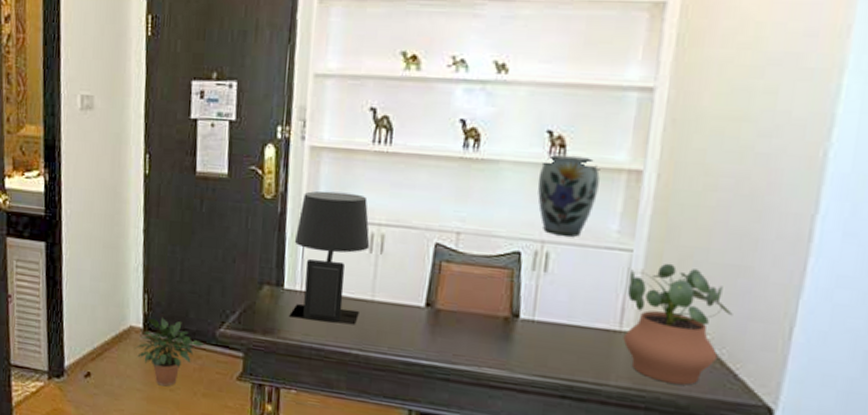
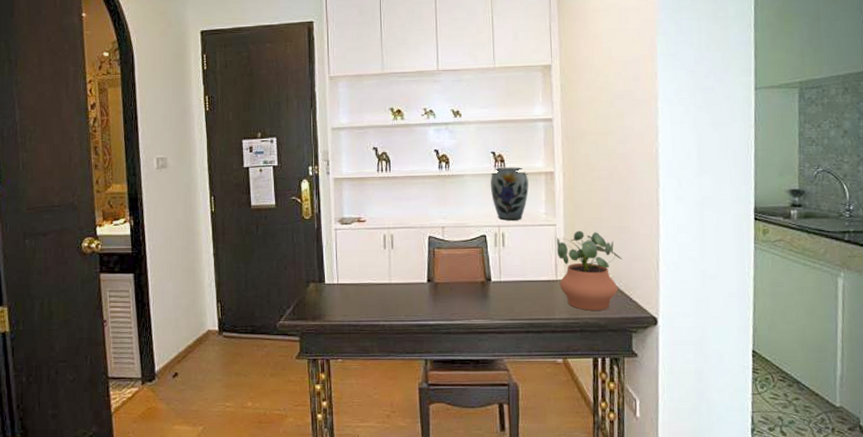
potted plant: present [134,316,205,387] -> none [212,319,269,374]
table lamp: present [289,191,370,326] -> none [329,208,384,304]

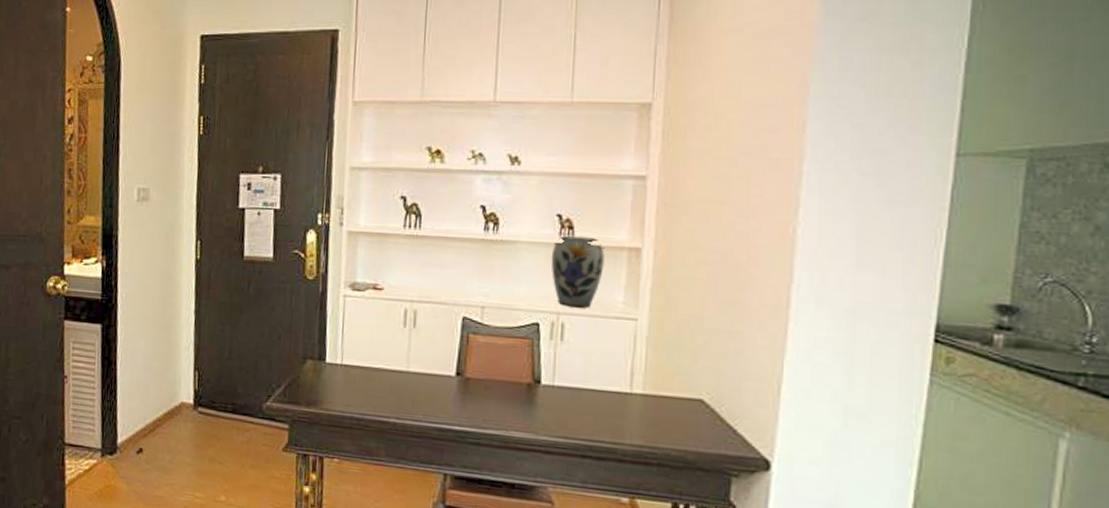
potted plant: present [556,230,623,311] -> none [634,330,728,442]

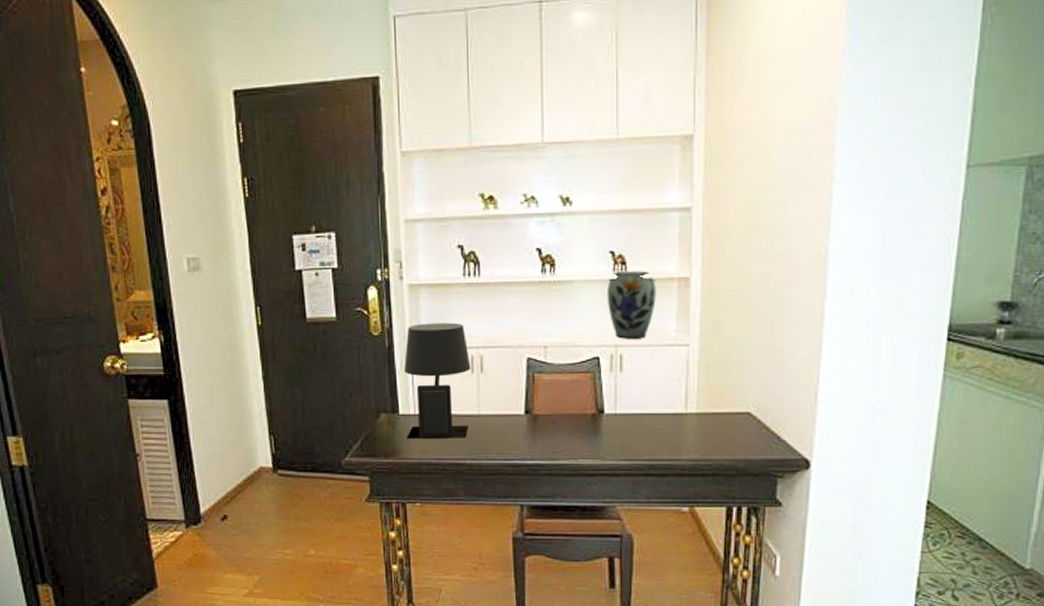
table lamp: none [331,271,404,395] -> present [403,322,471,439]

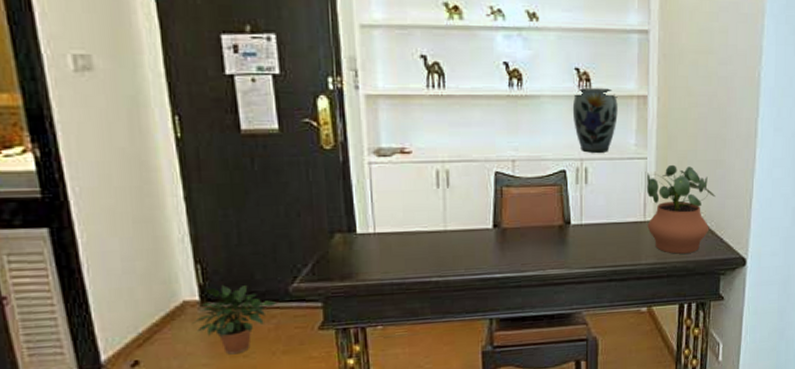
potted plant: none [266,454,333,518] -> present [191,284,278,355]
table lamp: present [403,322,471,439] -> none [361,136,436,259]
potted plant: none [688,352,772,451] -> present [646,164,716,254]

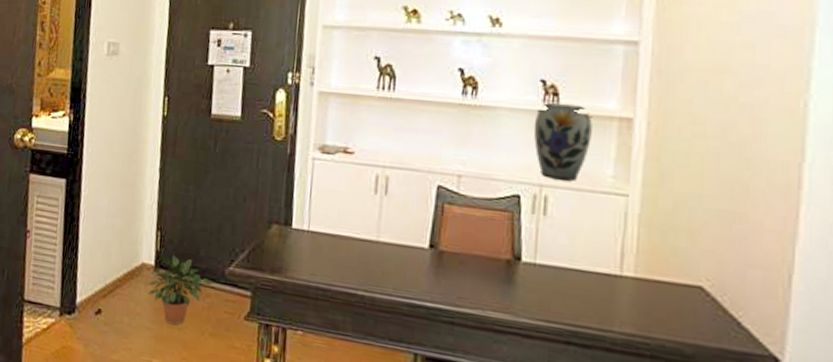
potted plant: present [646,164,716,254] -> none [624,208,731,333]

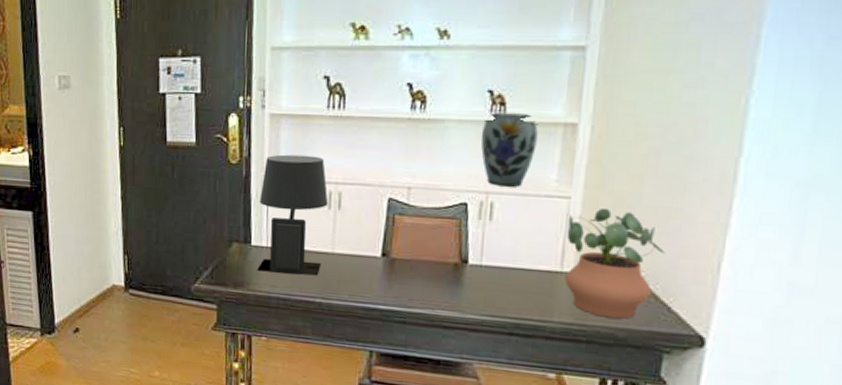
potted plant: present [145,254,214,325] -> none [117,275,181,338]
table lamp: none [297,133,375,266] -> present [257,154,329,276]
potted plant: none [624,208,731,333] -> present [564,207,665,319]

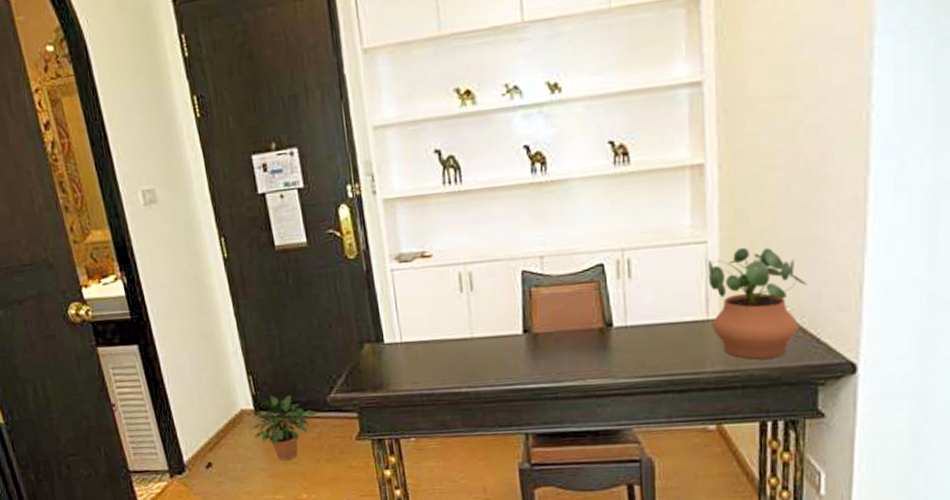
potted plant: none [117,275,181,338] -> present [249,394,319,461]
table lamp: present [257,154,329,276] -> none [385,237,462,369]
vase: present [481,113,538,187] -> none [607,161,666,241]

